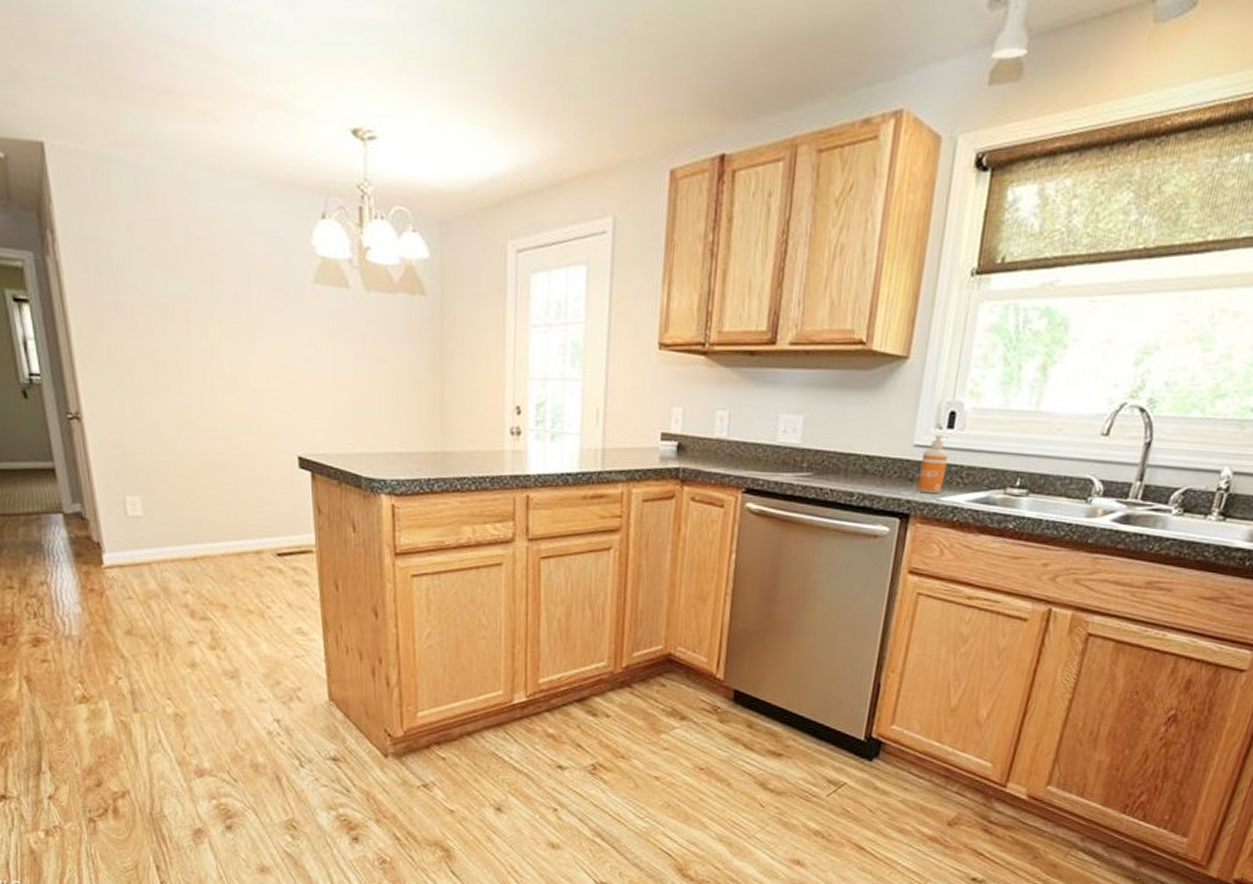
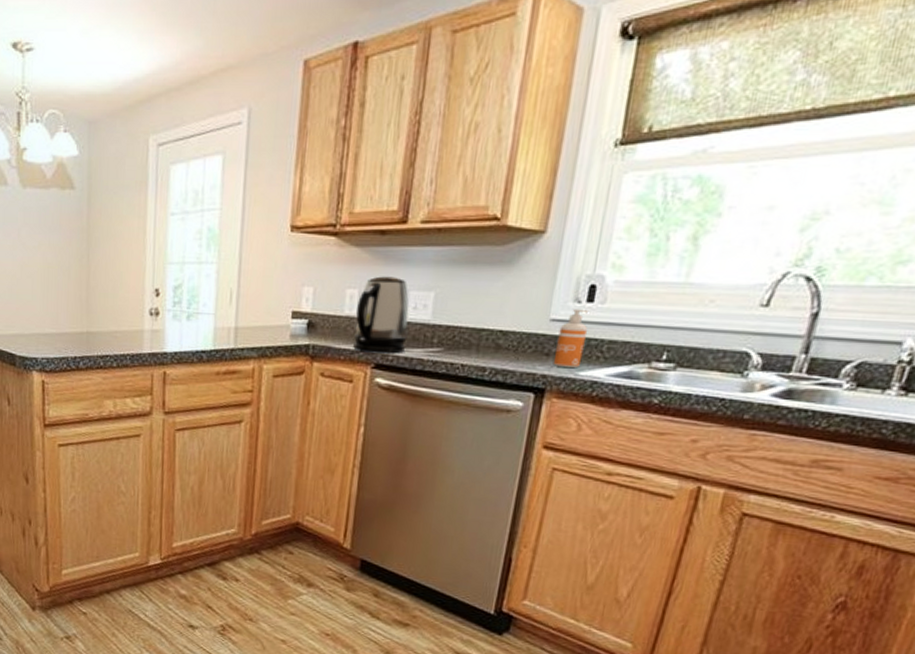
kettle: none [724,398,779,478] -> present [353,276,409,354]

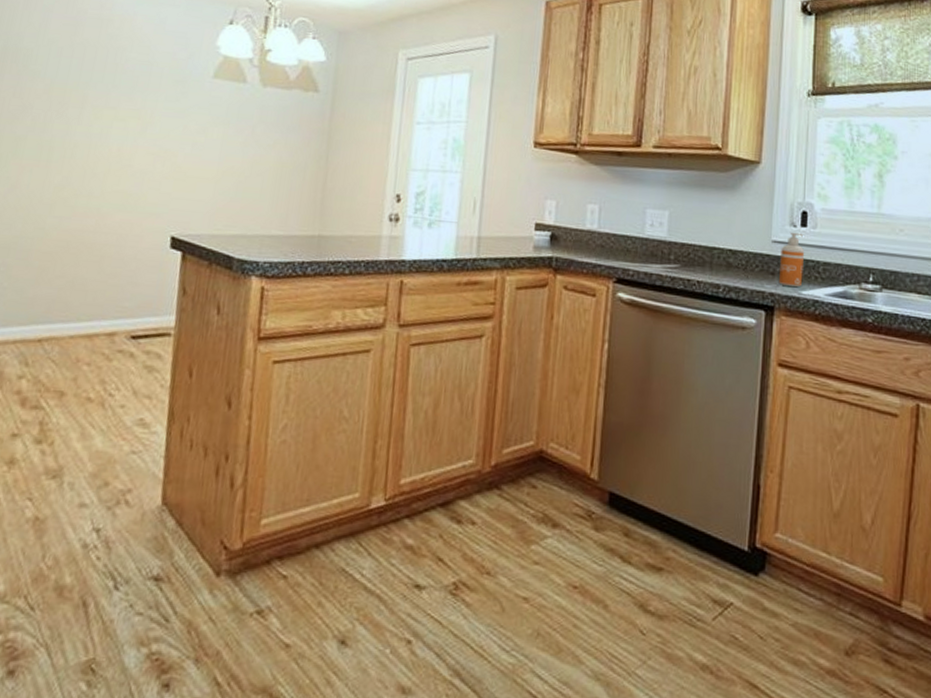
kettle: present [353,276,409,354] -> none [595,193,646,269]

